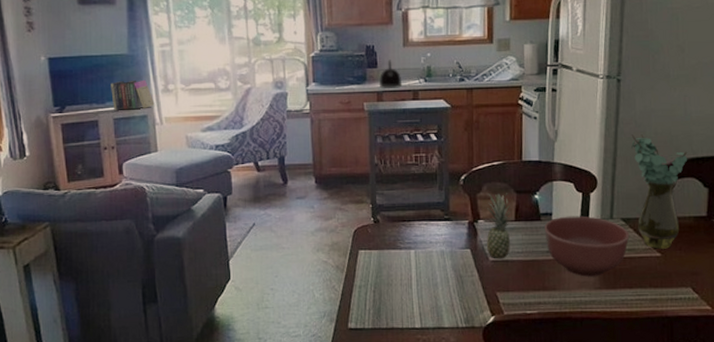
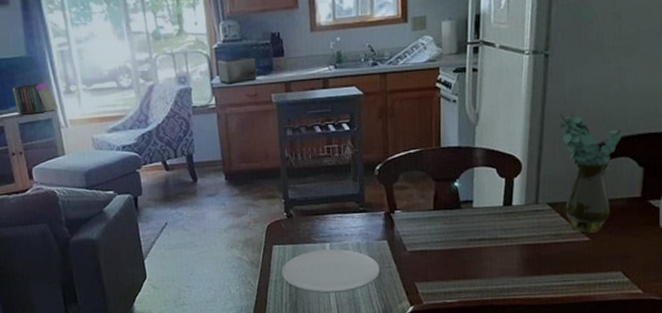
toaster: none [313,66,351,92] -> present [217,56,257,85]
plate: none [367,256,463,301] -> present [282,249,380,294]
kettle: present [379,59,403,90] -> none [286,46,311,79]
fruit: present [486,193,513,259] -> none [403,181,431,250]
bowl: present [544,215,630,277] -> none [465,202,556,264]

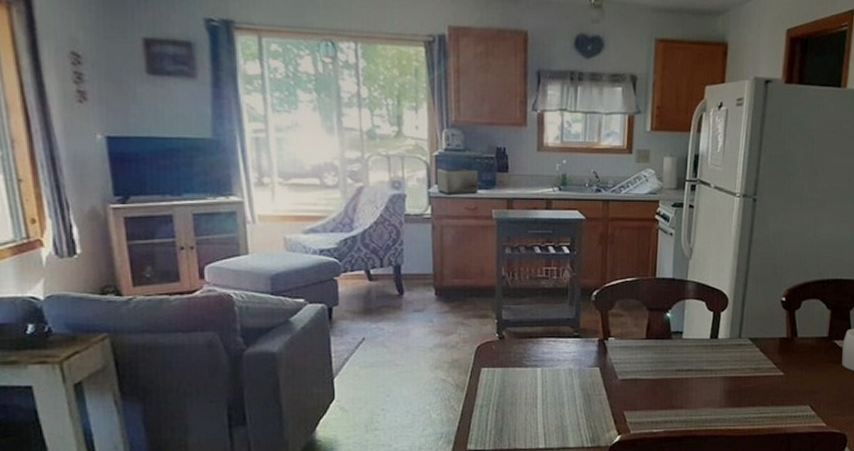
books: present [12,82,58,115] -> none [189,169,246,205]
plate: present [282,249,380,294] -> none [489,374,591,421]
vase: present [559,113,622,233] -> none [763,255,815,368]

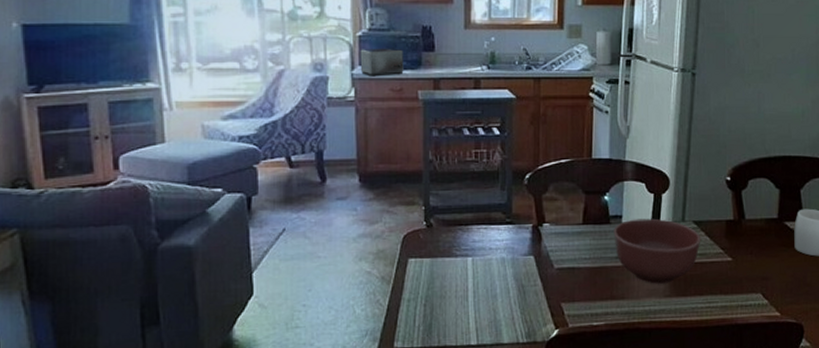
bowl: none [674,335,756,395] -> present [614,218,701,284]

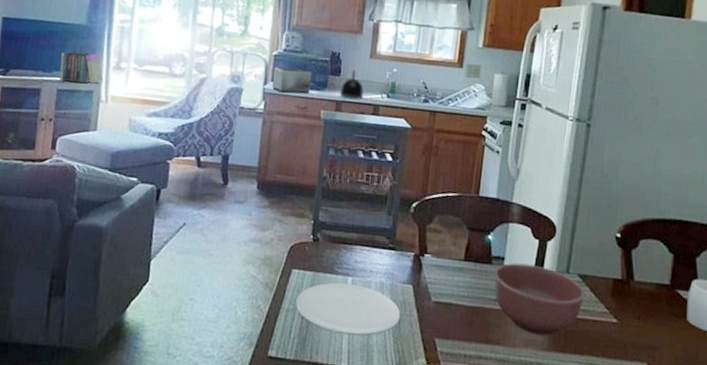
books: none [106,55,163,92] -> present [59,51,104,85]
plate: none [417,264,525,315] -> present [296,282,401,337]
kettle: none [435,43,463,77] -> present [339,69,365,100]

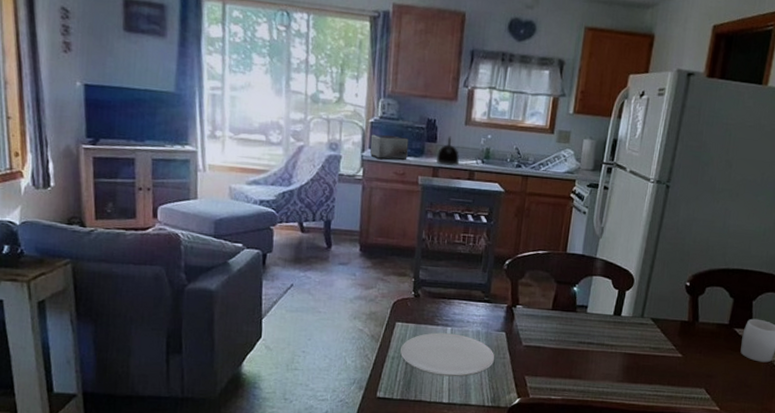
books: present [59,51,104,85] -> none [152,120,199,154]
bowl: present [494,263,586,336] -> none [578,310,657,370]

